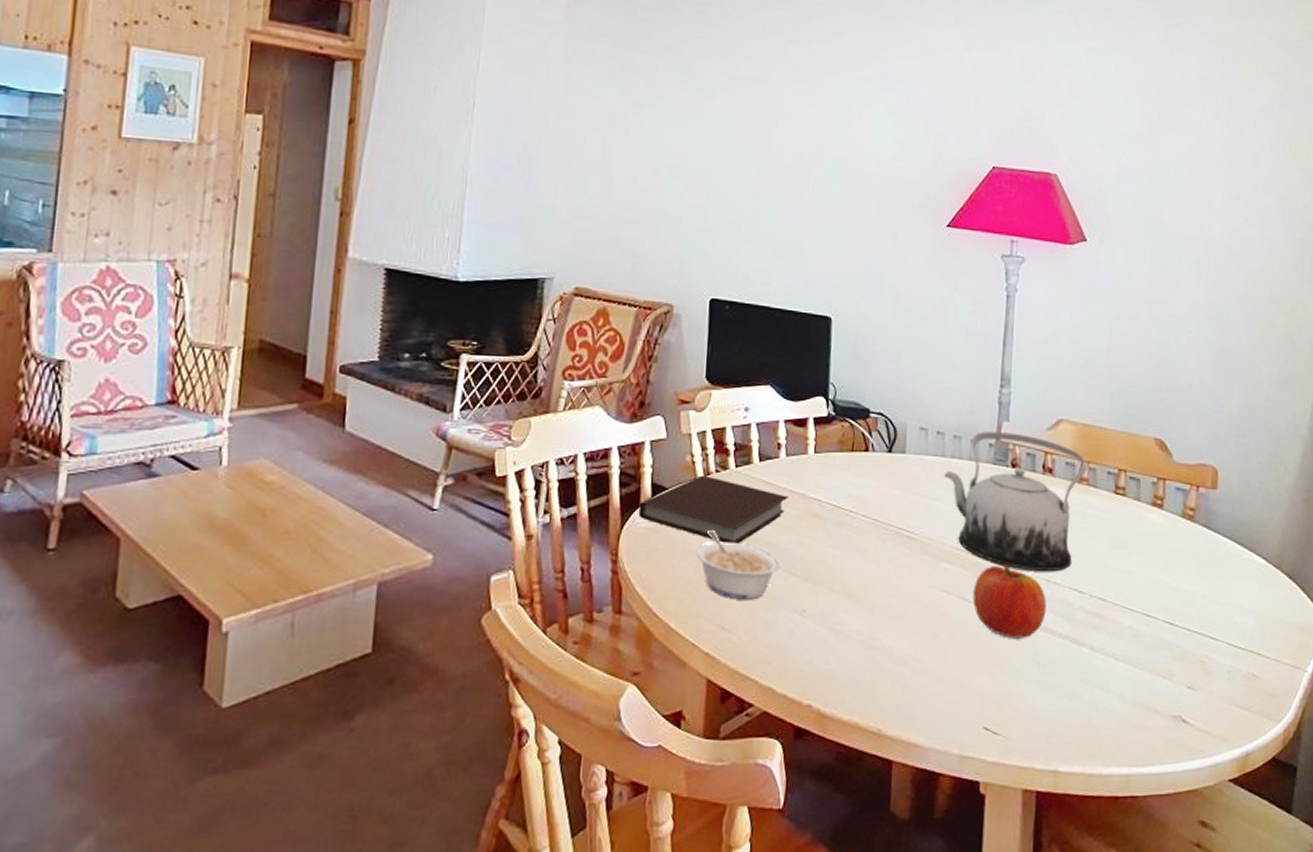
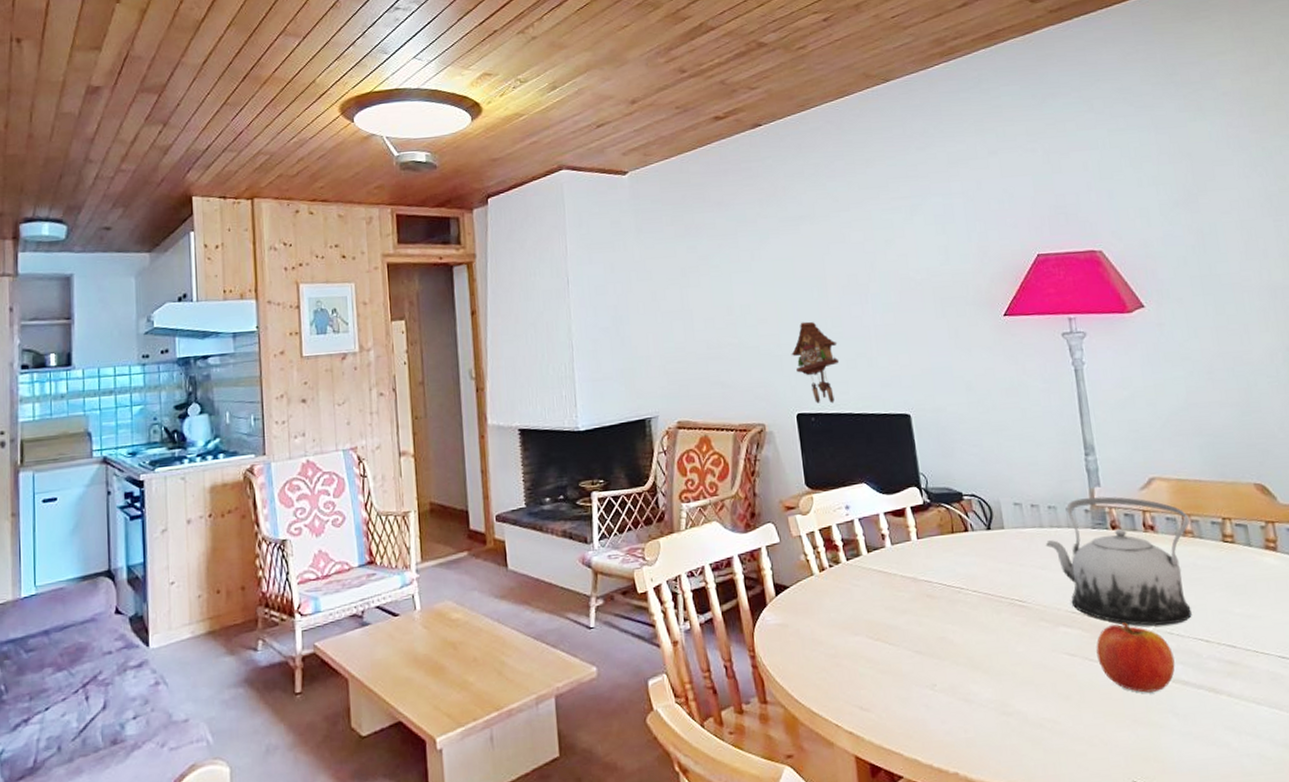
notebook: present [638,475,789,545] -> none [766,571,901,631]
legume: present [696,529,781,600] -> none [824,619,905,681]
cuckoo clock: none [716,197,768,293] -> present [791,321,840,404]

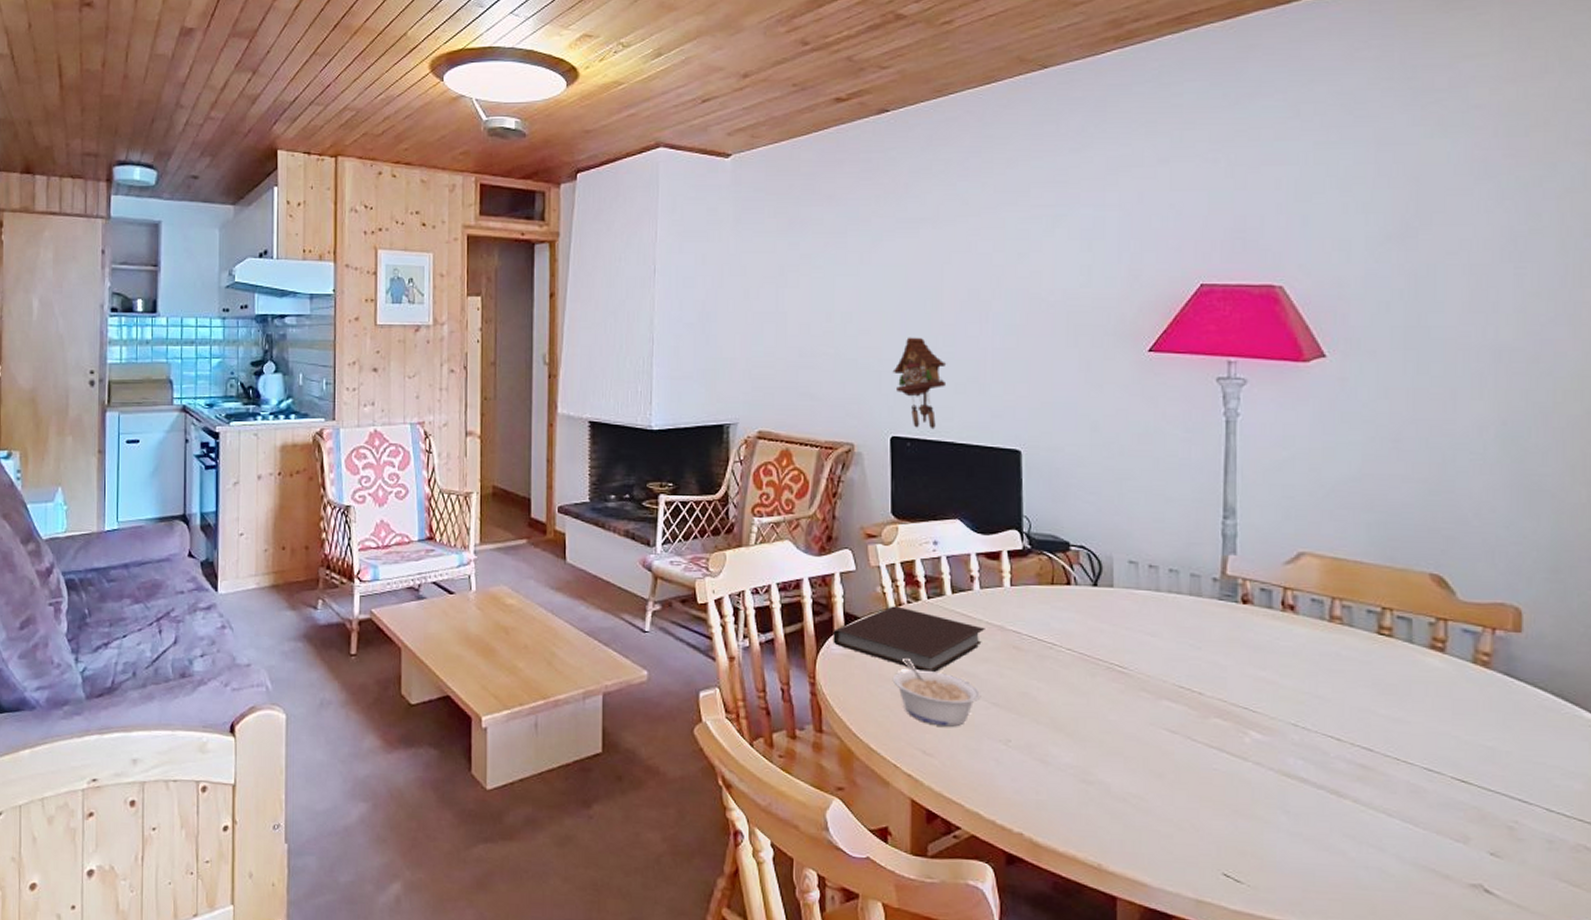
notebook: none [766,571,901,631] -> present [833,606,985,673]
legume: none [824,619,905,681] -> present [892,657,981,727]
teapot: present [1045,496,1192,626] -> none [1159,565,1339,716]
fruit: present [1096,622,1175,693] -> none [1202,706,1294,785]

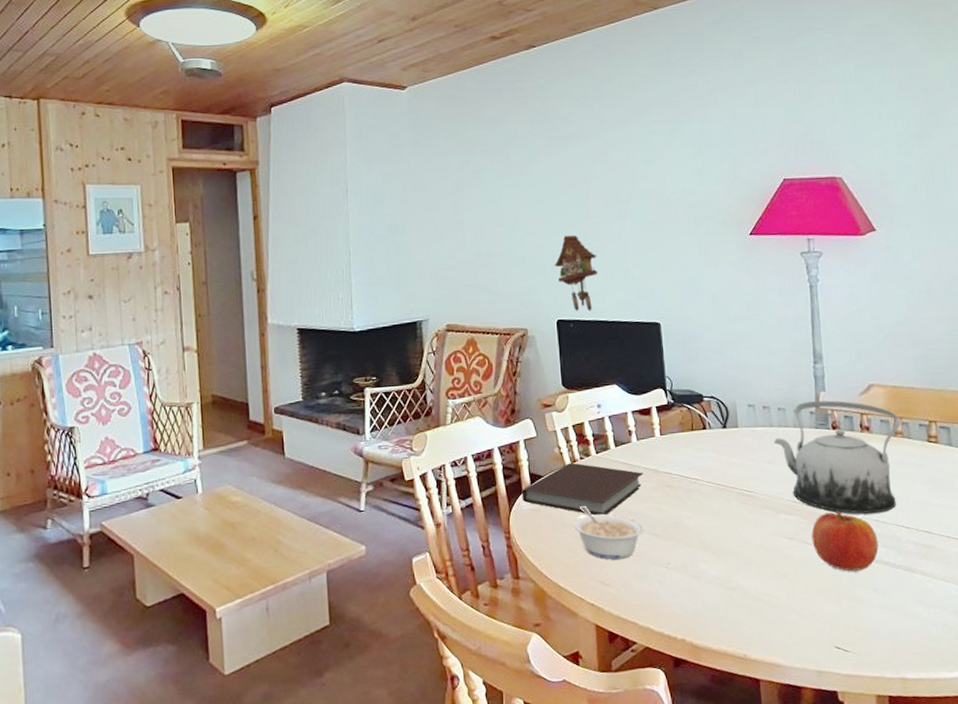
teapot: none [1159,565,1339,716] -> present [773,400,900,514]
fruit: none [1202,706,1294,785] -> present [811,511,879,571]

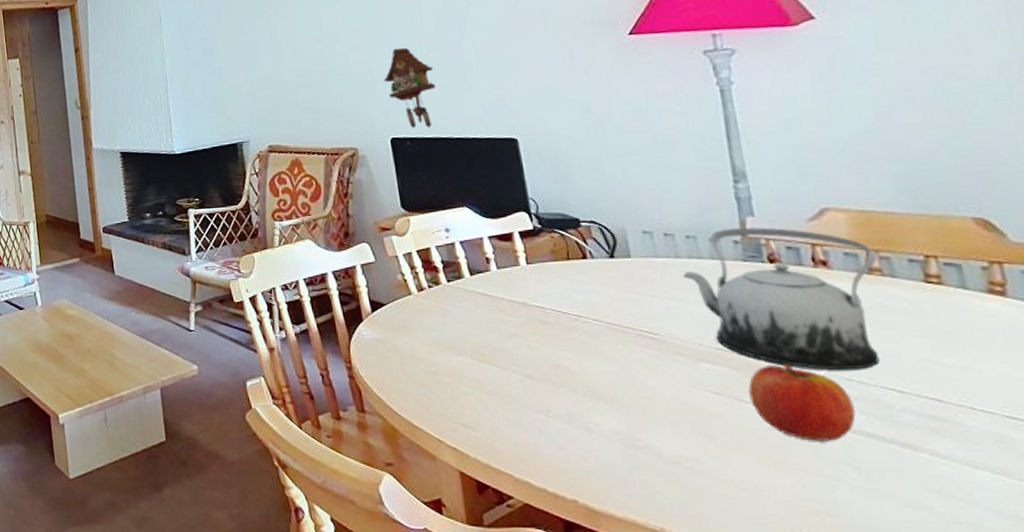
notebook: present [521,462,643,516] -> none [362,291,508,351]
legume: present [573,505,645,560] -> none [424,338,514,401]

